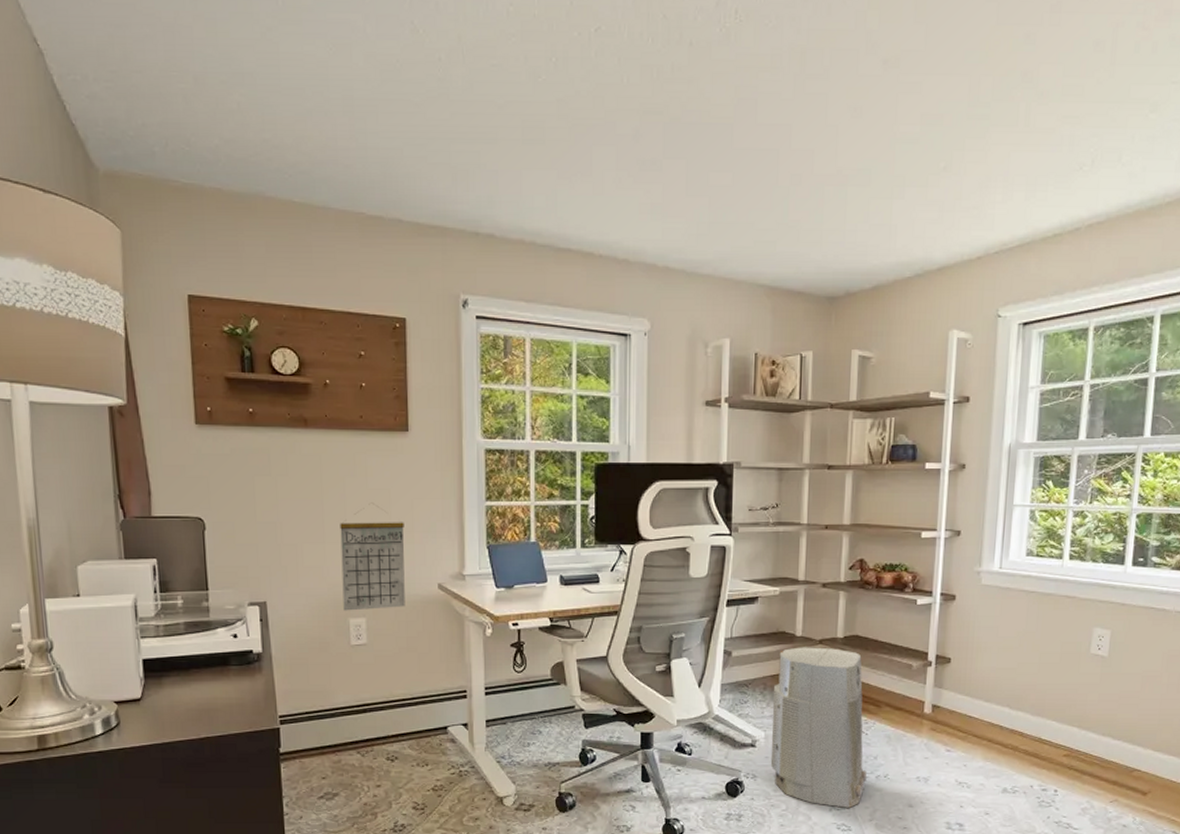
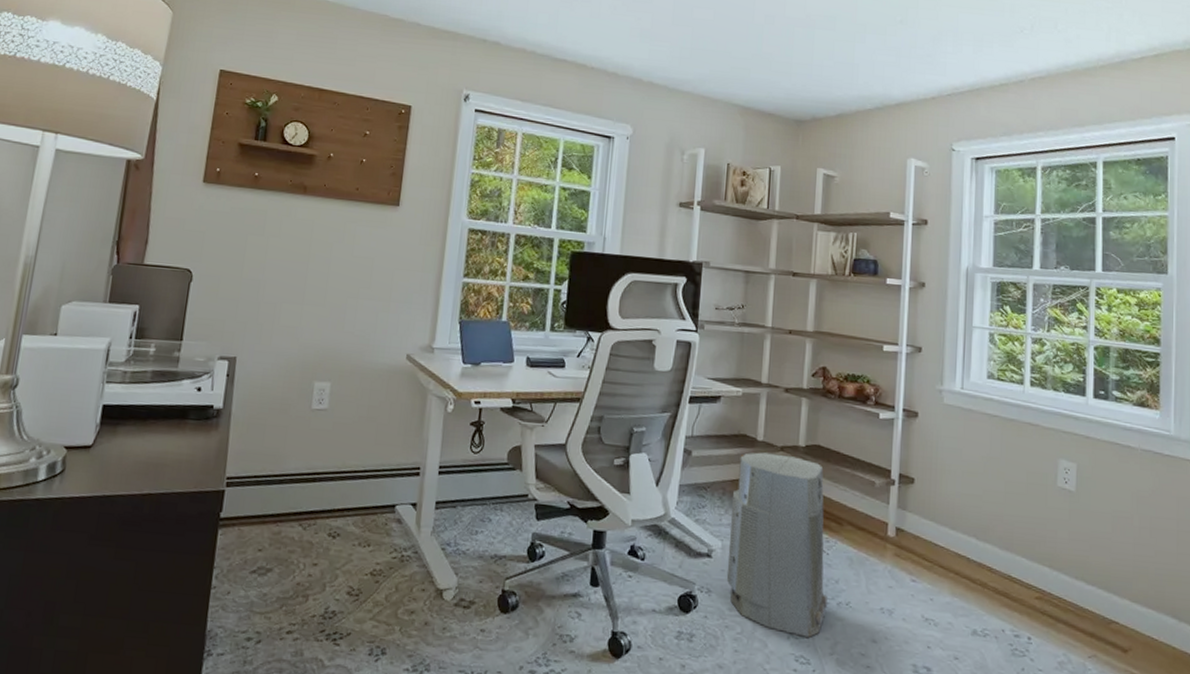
calendar: present [340,502,405,611] -> none [310,269,383,375]

